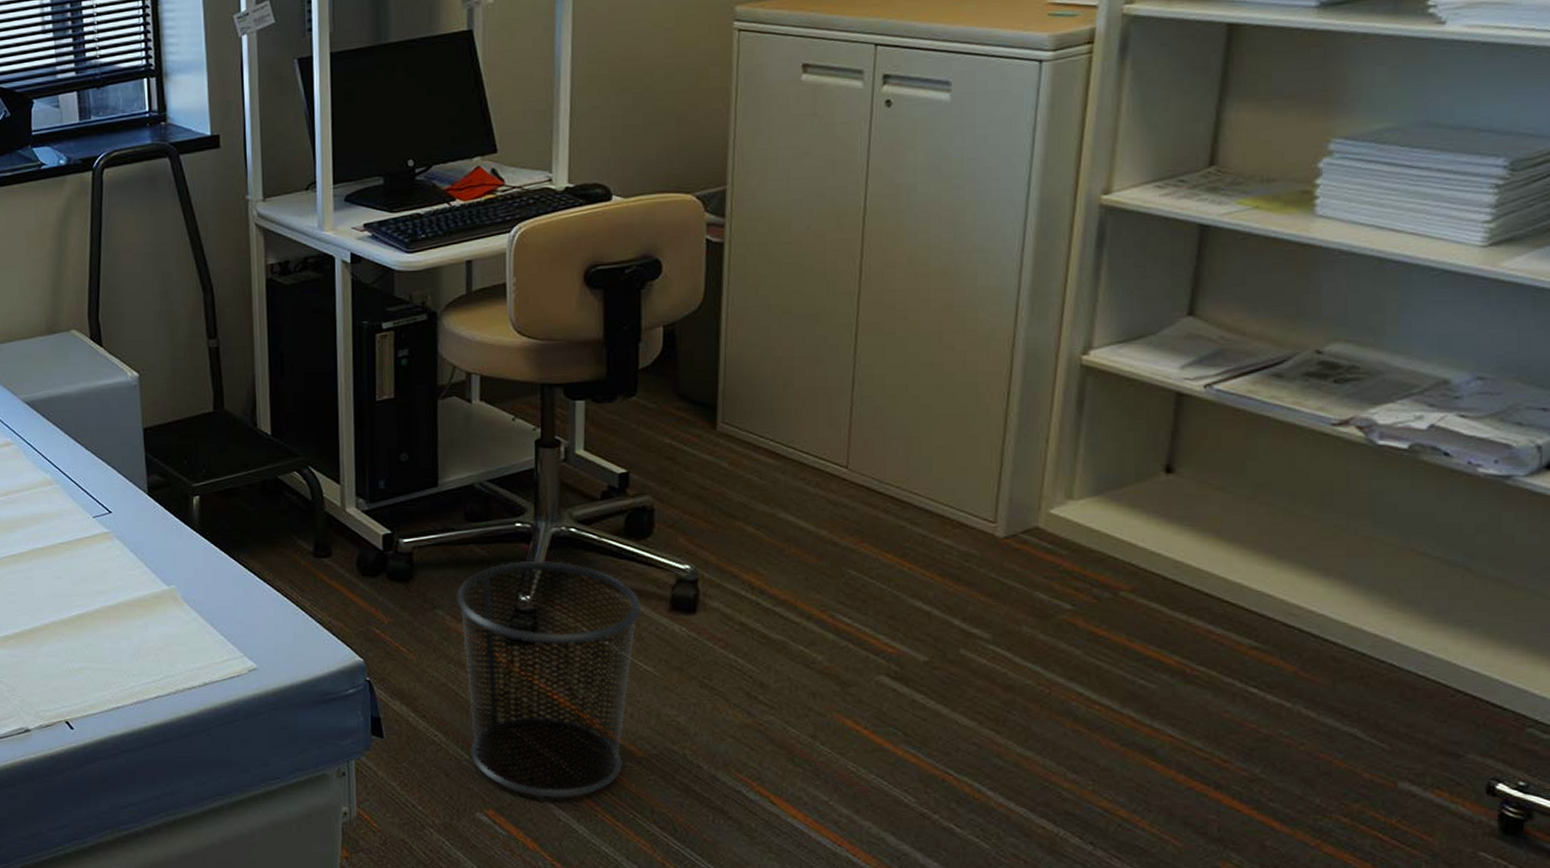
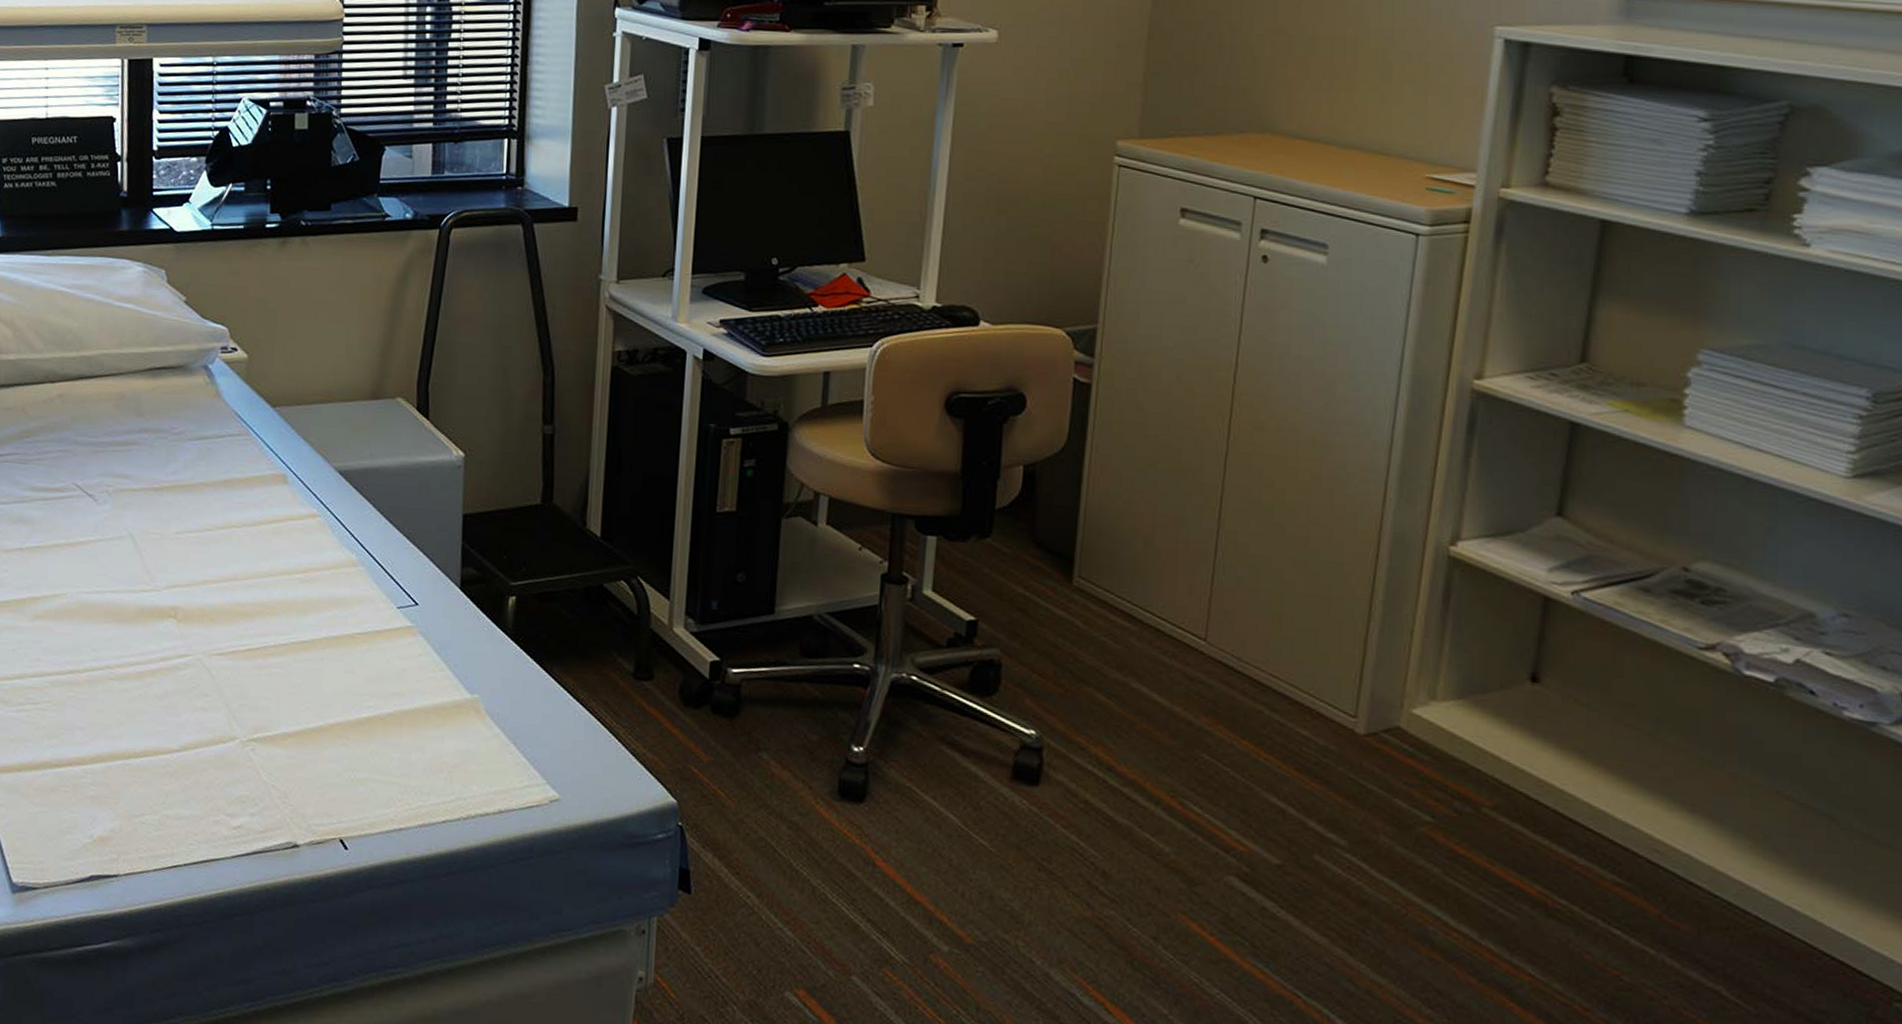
waste bin: present [456,560,641,798] -> none [784,706,981,985]

